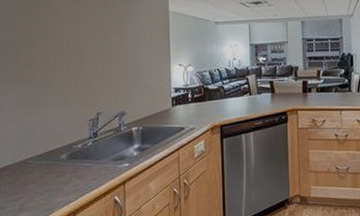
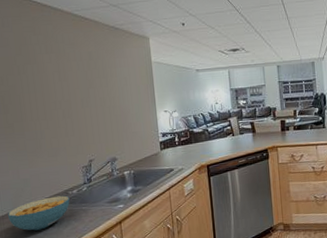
cereal bowl: none [9,149,73,186] -> present [8,195,70,231]

